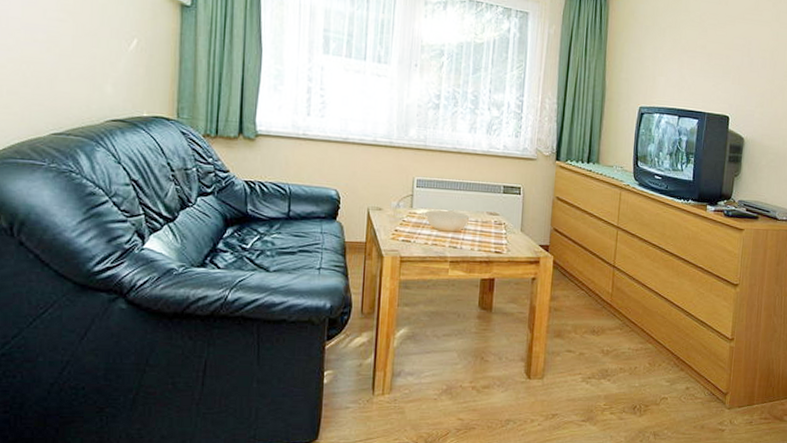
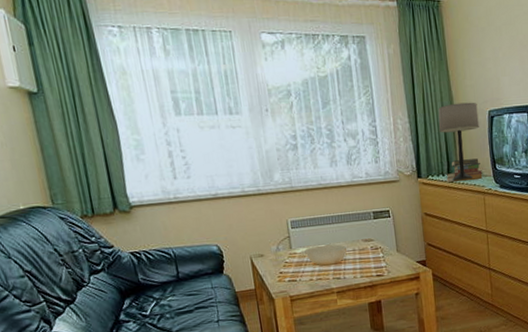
books: none [585,149,623,174] -> present [446,158,483,183]
table lamp: none [586,93,629,171] -> present [438,102,479,181]

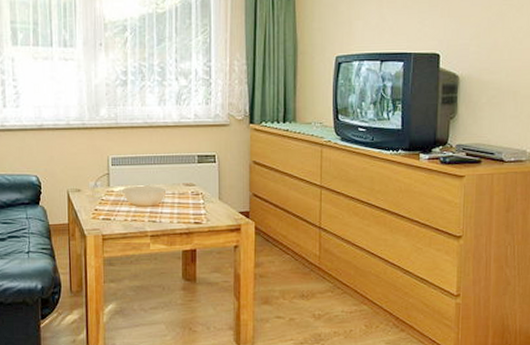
table lamp: present [438,102,479,181] -> none [278,46,324,130]
books: present [446,158,483,183] -> none [281,107,322,131]

